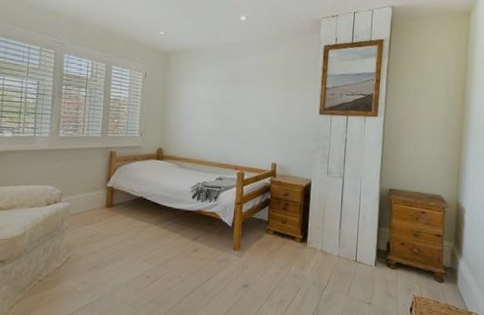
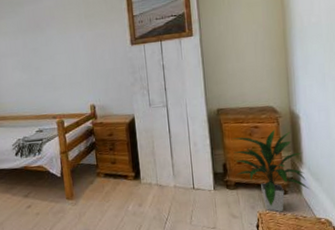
indoor plant: none [398,217,465,300] -> present [232,129,309,212]

